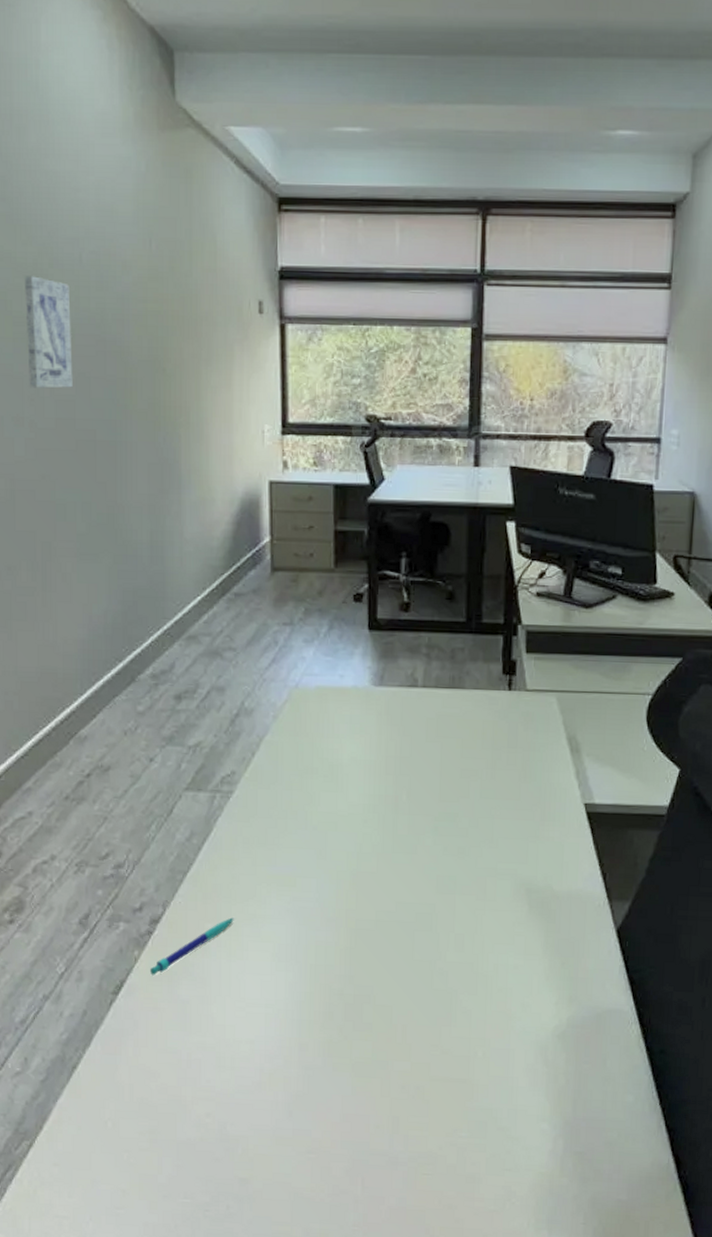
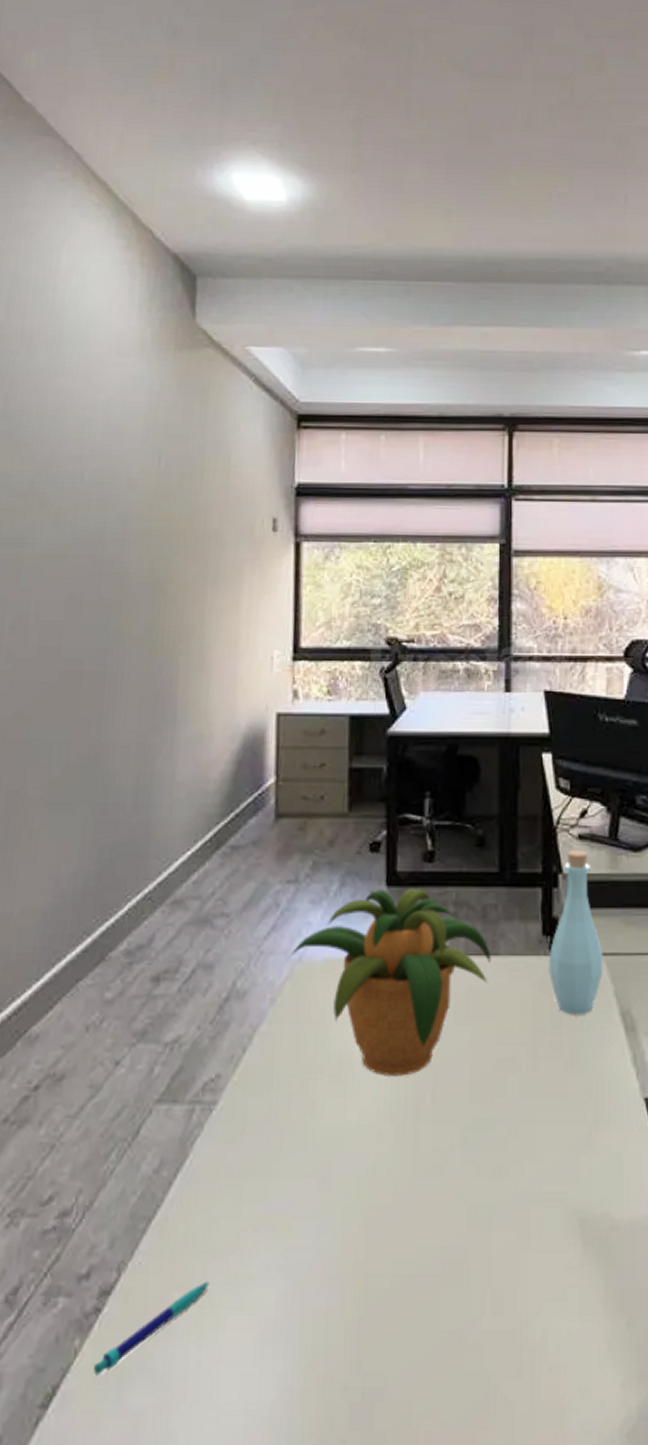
wall art: present [25,276,73,389] -> none [11,495,68,614]
potted plant: none [287,632,458,779] -> present [288,887,491,1076]
bottle: none [506,605,555,738] -> present [548,850,603,1015]

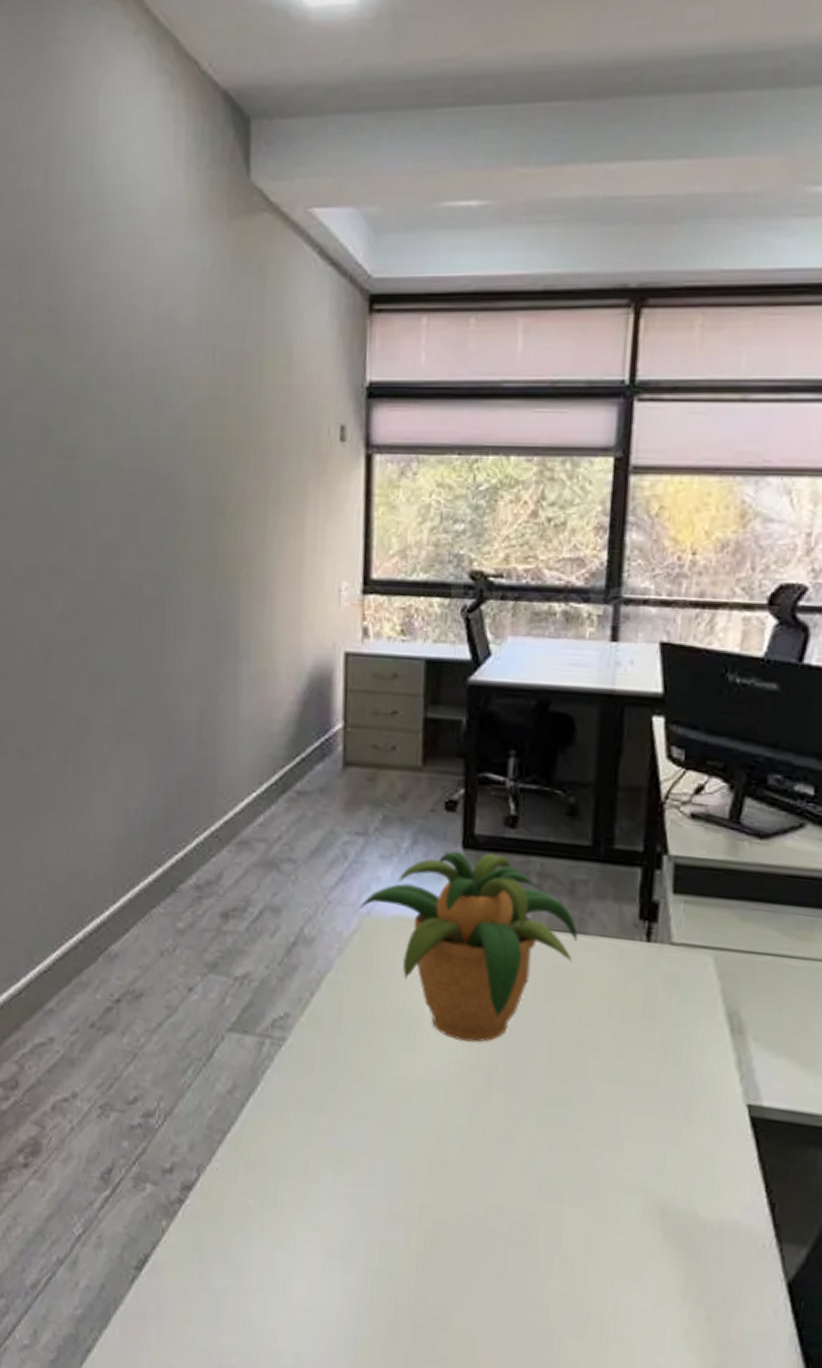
pen: present [92,1281,211,1376] -> none [178,1195,282,1255]
bottle: present [548,850,603,1015] -> none [643,829,711,1009]

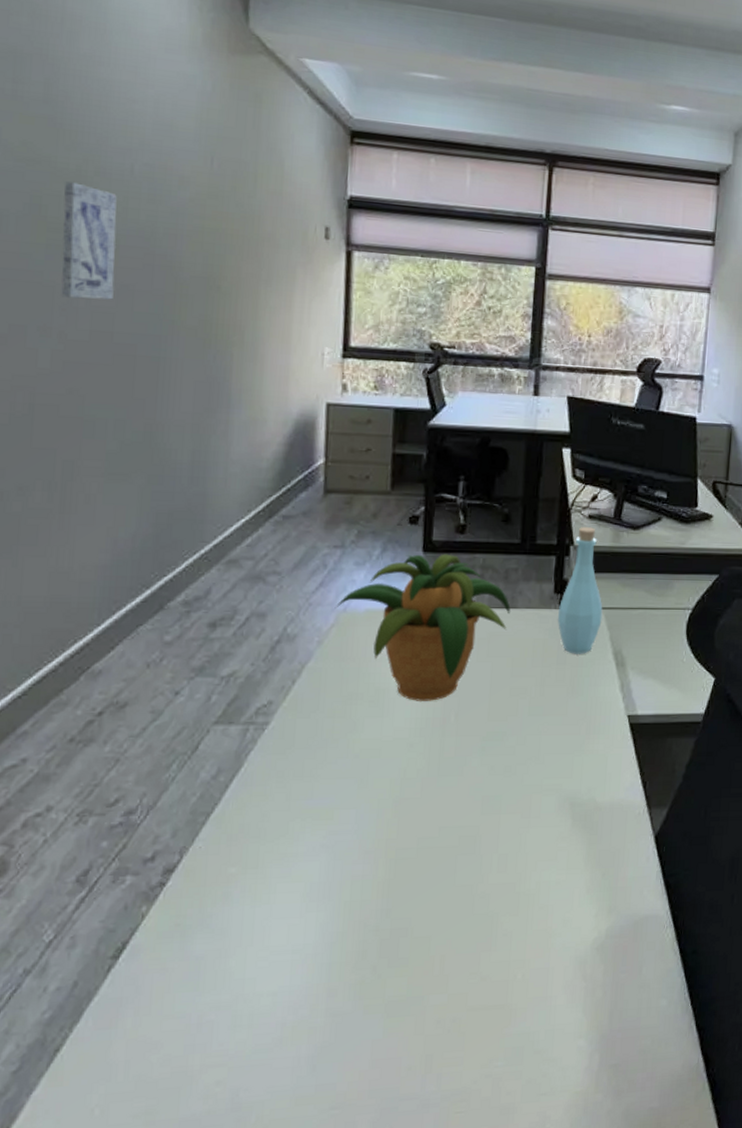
wall art: none [69,399,120,533] -> present [61,181,117,300]
bottle: none [643,829,711,1009] -> present [557,527,603,654]

